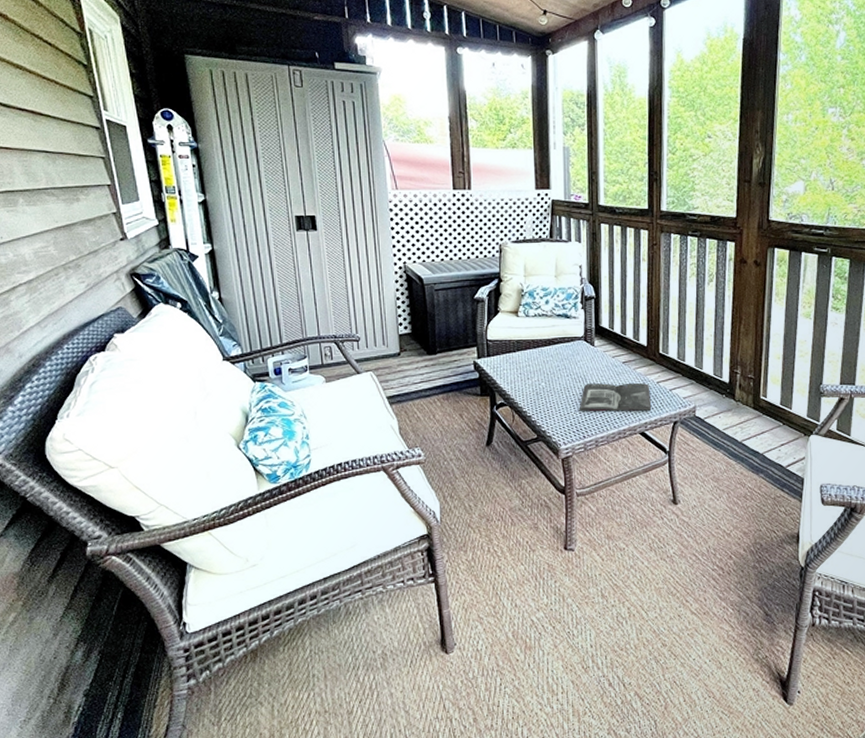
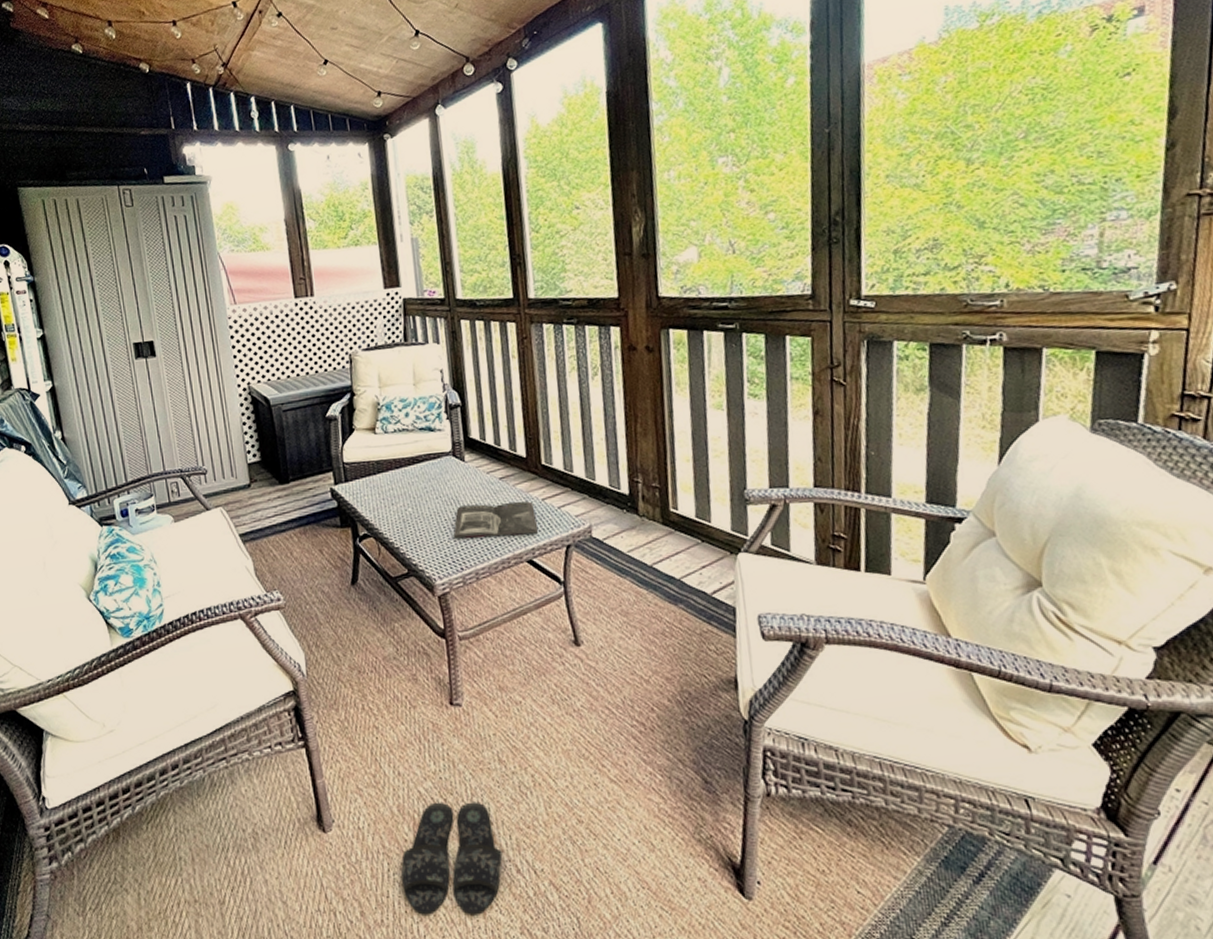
slippers: none [511,629,598,720] -> present [401,801,503,915]

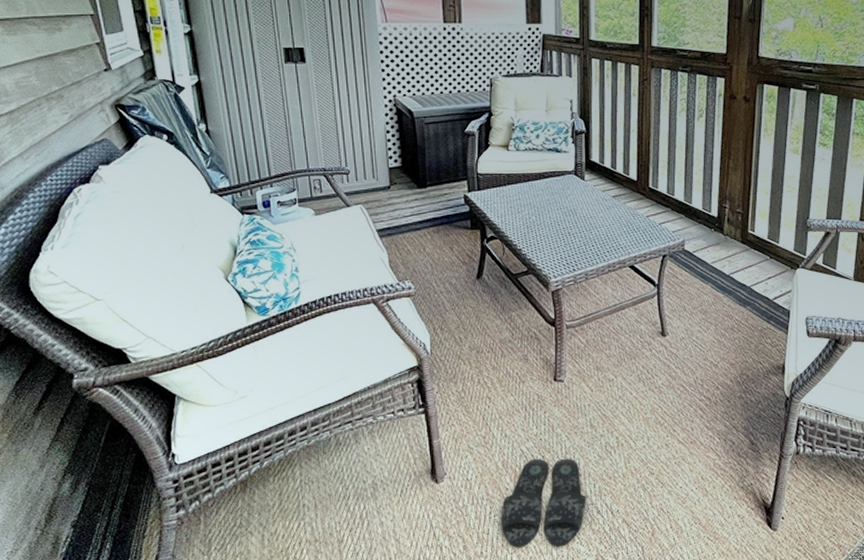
magazine: present [454,501,538,539] -> none [570,217,640,245]

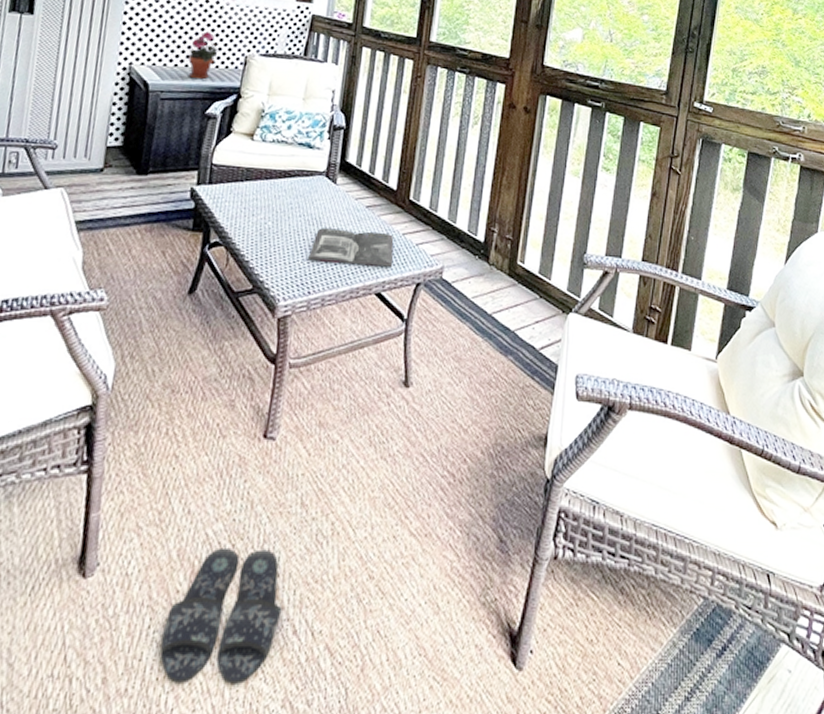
potted plant: none [442,61,466,104] -> present [188,31,219,80]
magazine: none [570,217,640,245] -> present [308,228,394,267]

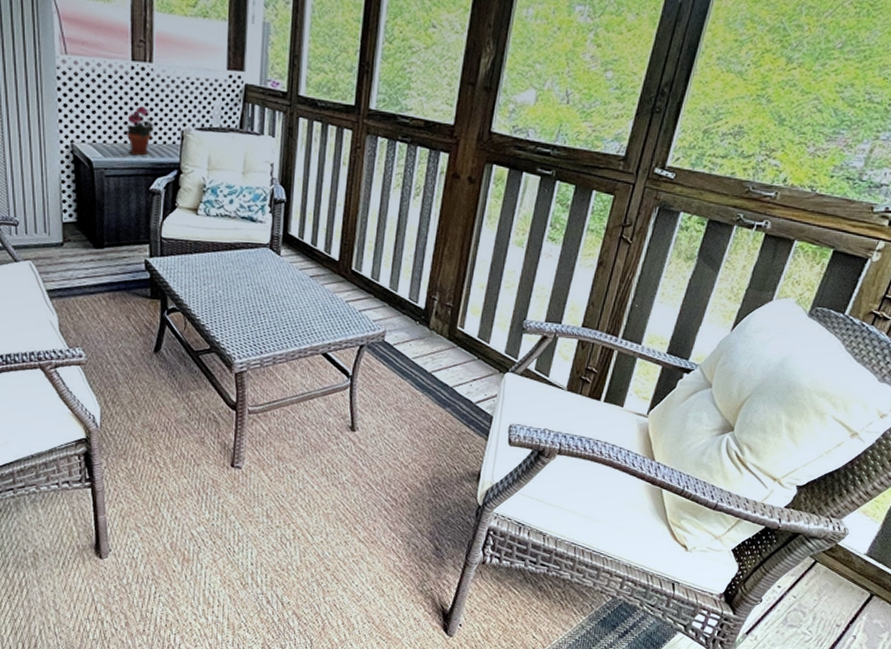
slippers: present [160,547,282,684] -> none [166,543,257,632]
magazine: present [308,228,394,267] -> none [259,296,338,331]

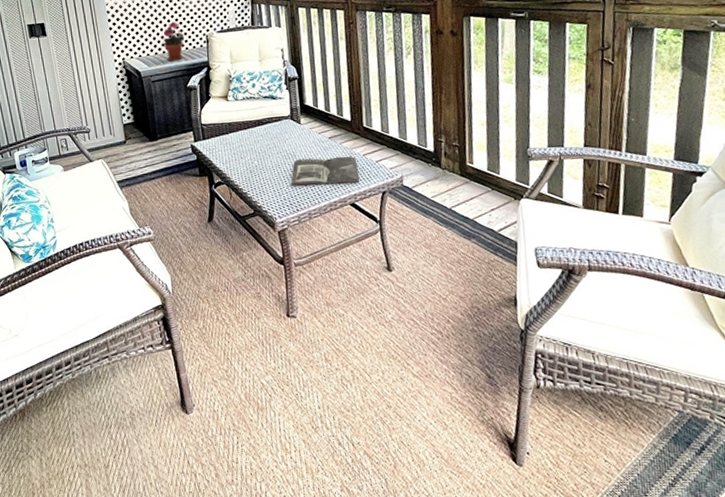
magazine: none [259,296,338,331] -> present [291,156,359,186]

